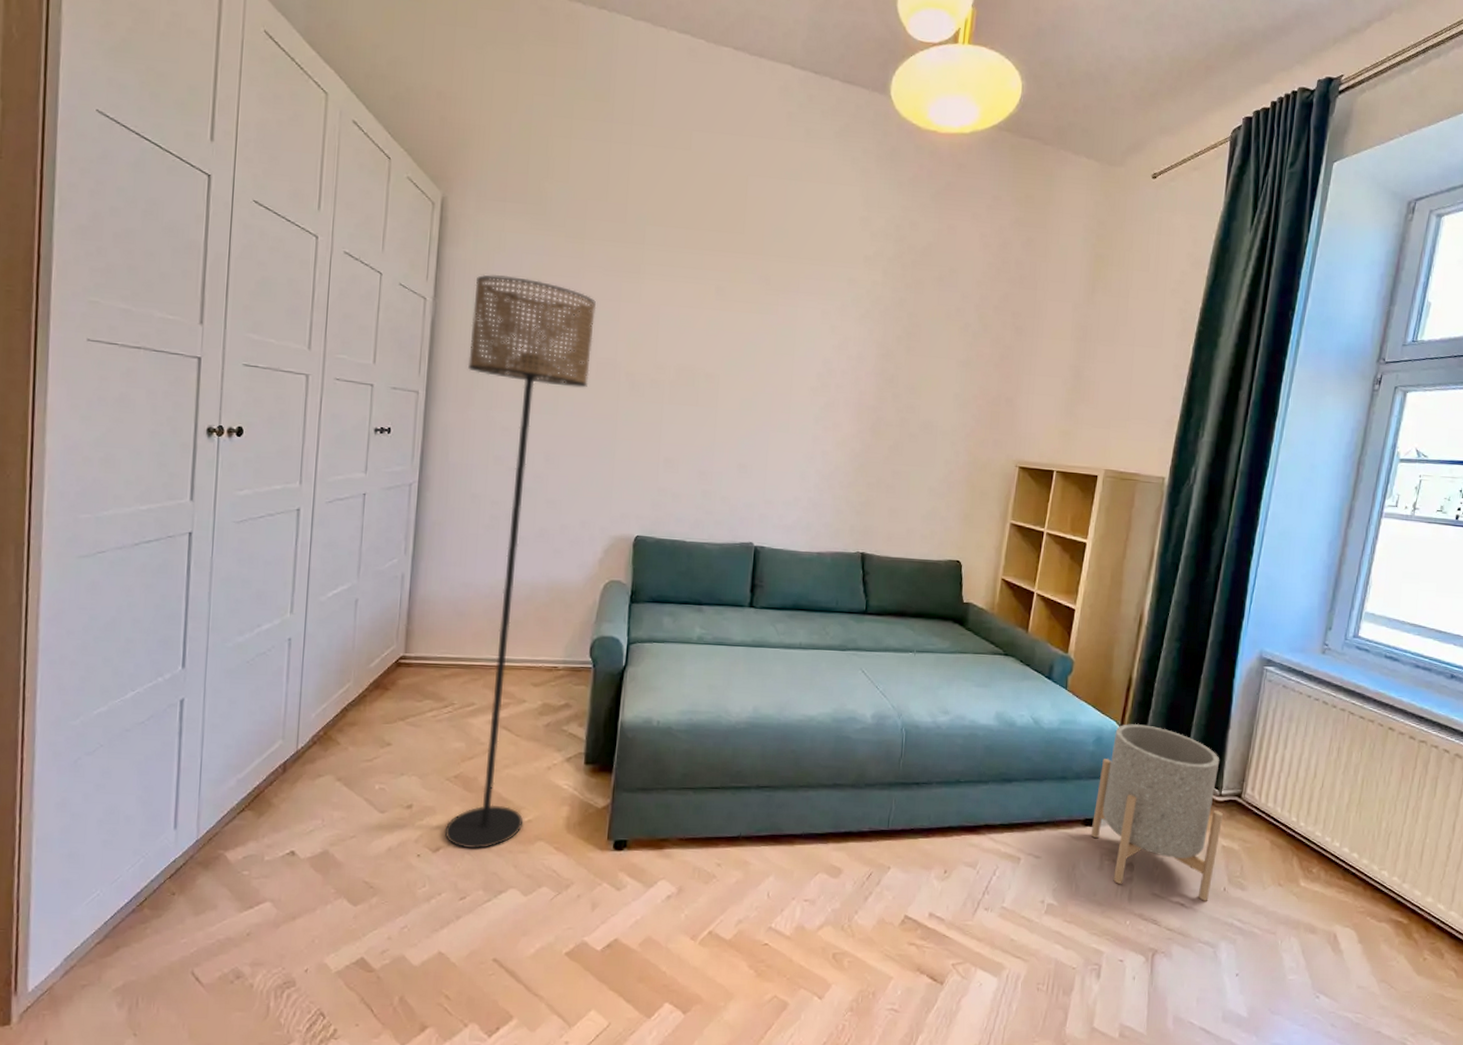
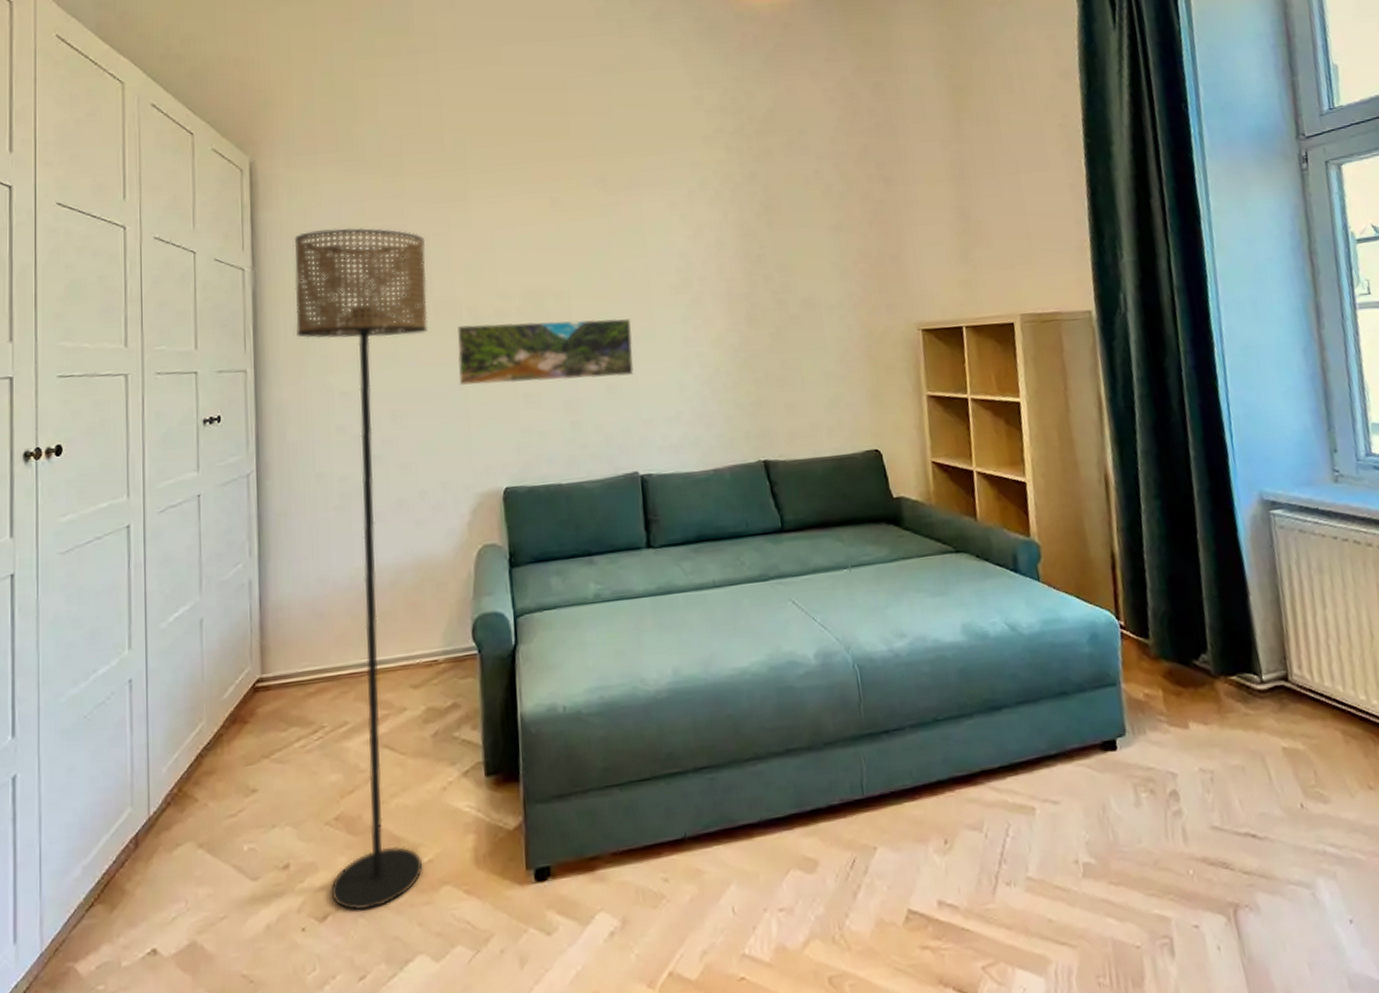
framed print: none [609,387,770,460] -> present [457,318,634,386]
planter: present [1090,724,1223,901] -> none [1105,608,1285,826]

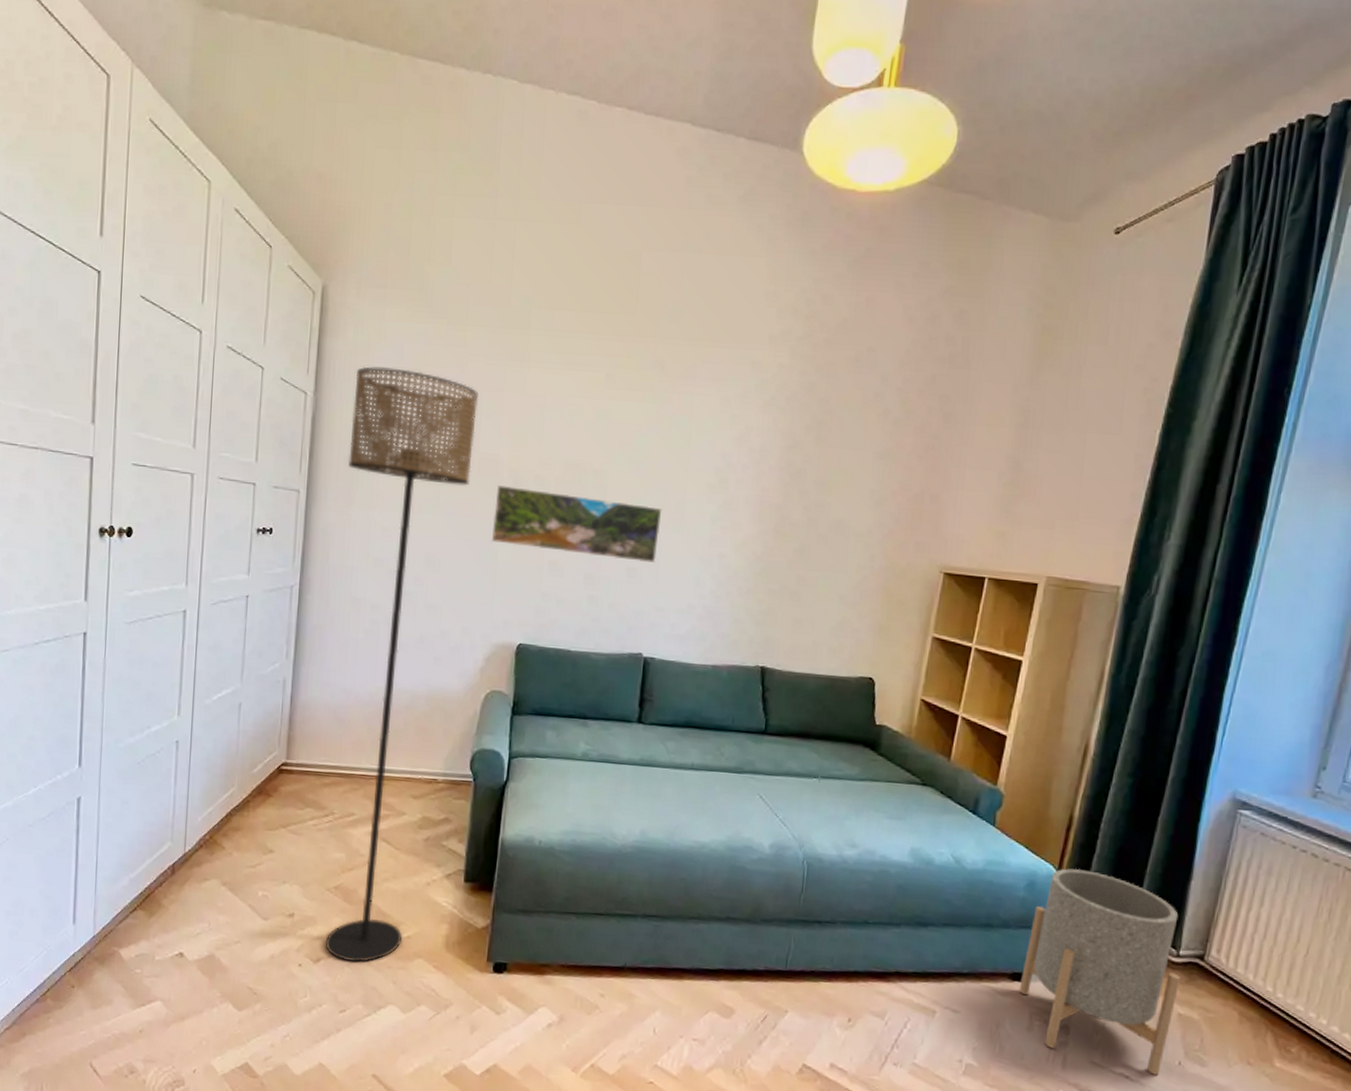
planter: none [1105,608,1285,826] -> present [1018,868,1180,1075]

